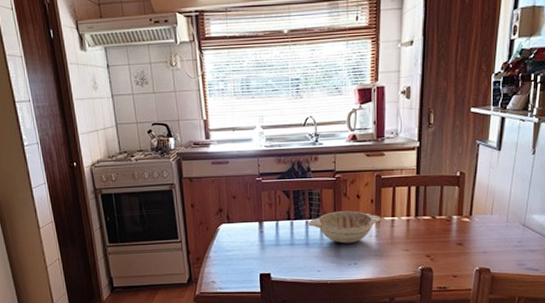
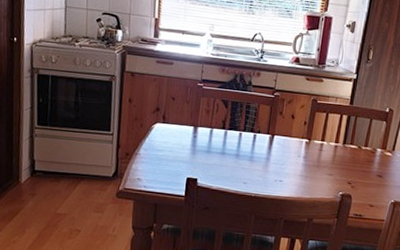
decorative bowl: present [308,211,381,244] -> none [241,127,312,161]

